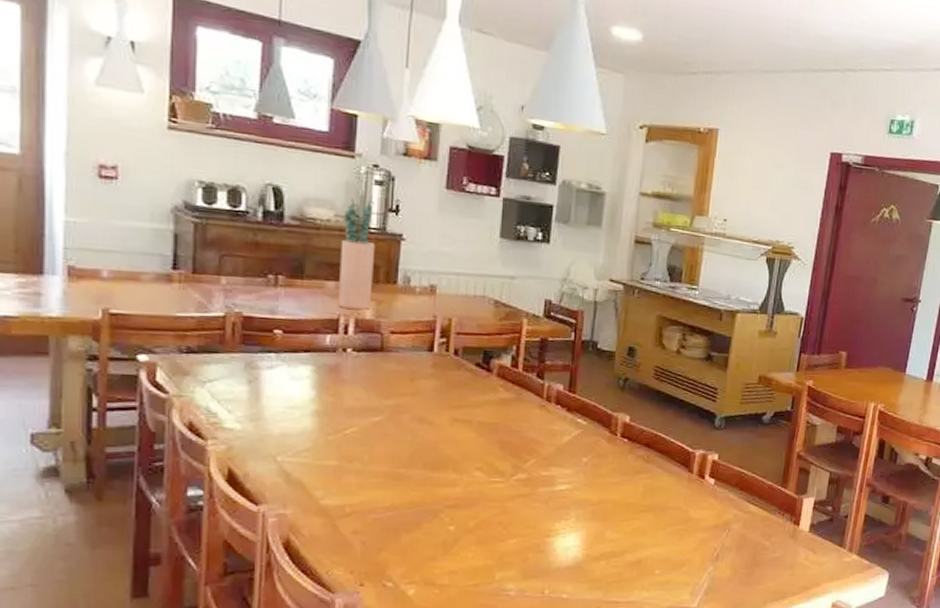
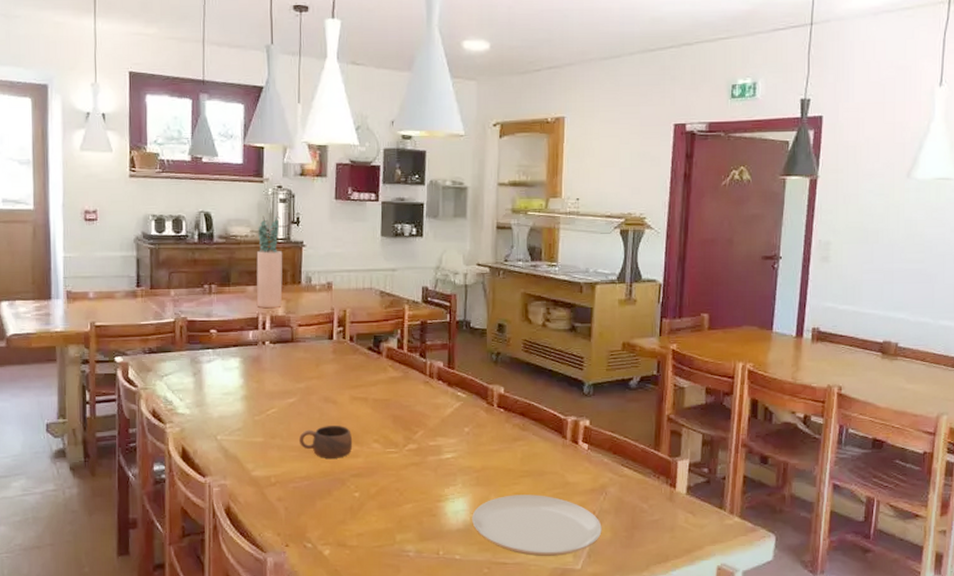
cup: none [384,450,451,487] -> present [299,426,353,458]
plate: none [584,530,722,594] -> present [472,495,602,556]

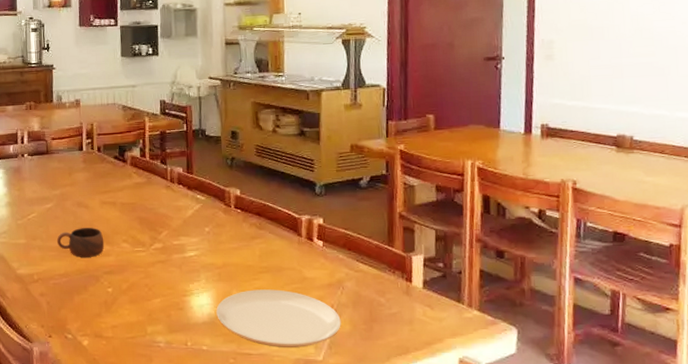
vase: present [256,212,283,309] -> none [13,40,37,125]

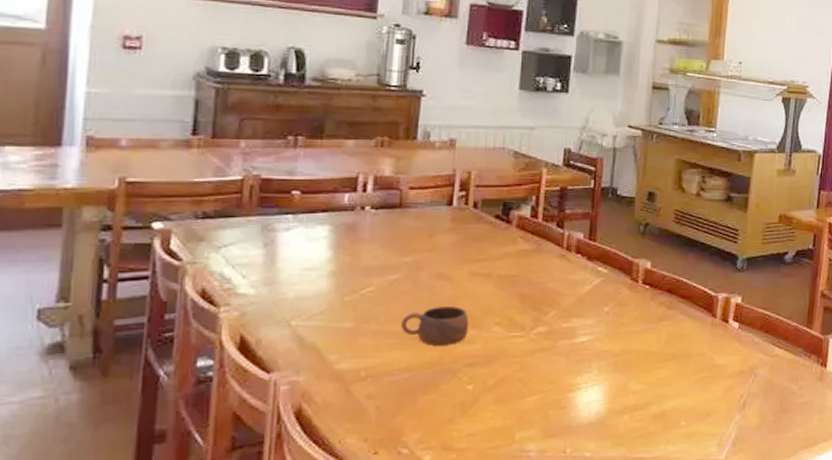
plate: present [216,289,341,347] -> none [607,379,749,448]

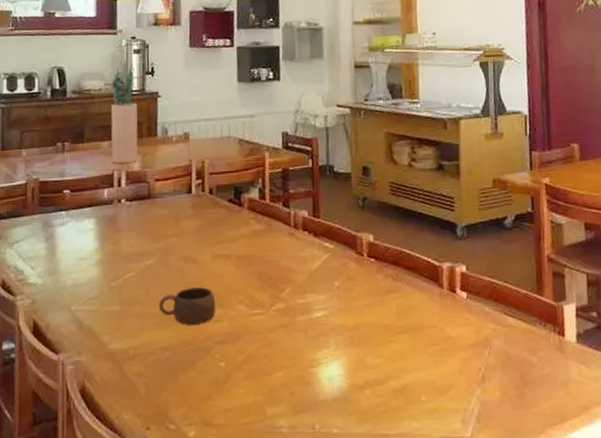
vase: none [356,54,396,168] -> present [110,63,138,165]

